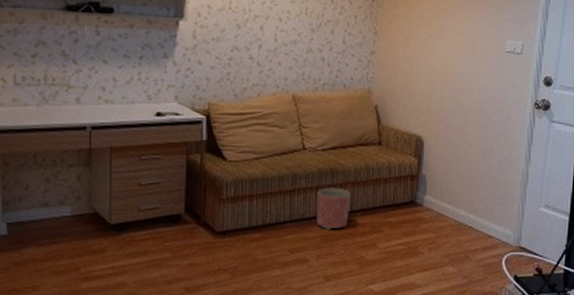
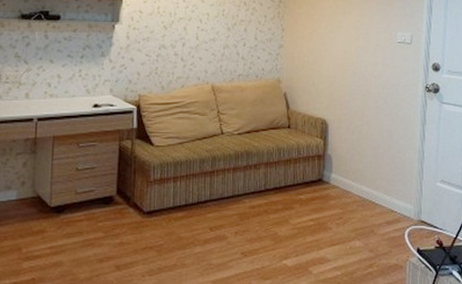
planter: present [316,187,351,230] -> none [234,168,265,208]

